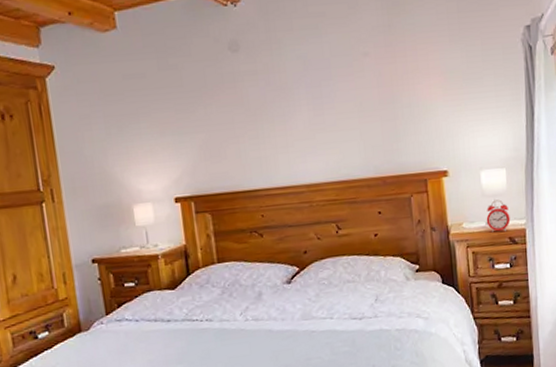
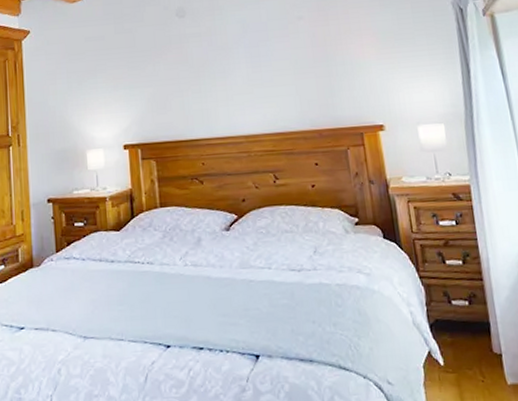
alarm clock: present [486,199,510,233] -> none [426,154,453,188]

